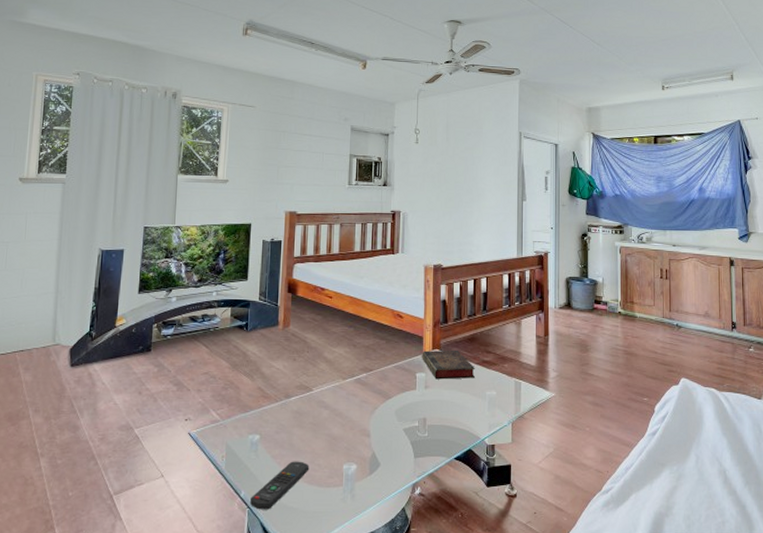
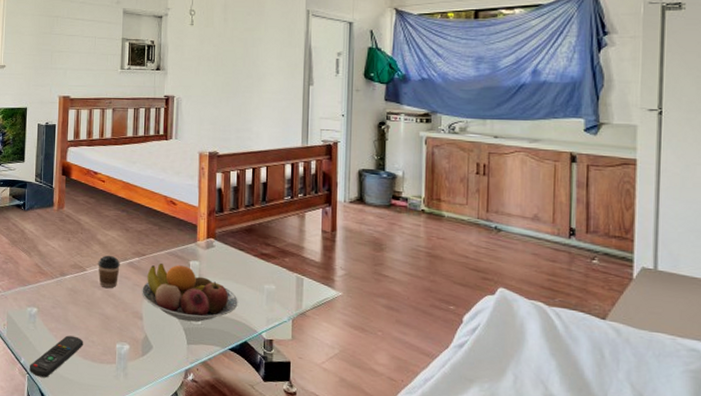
coffee cup: none [324,374,347,408] -> present [98,255,120,289]
fruit bowl: none [369,378,462,434] -> present [142,264,238,322]
book: present [422,350,476,380] -> none [196,239,253,271]

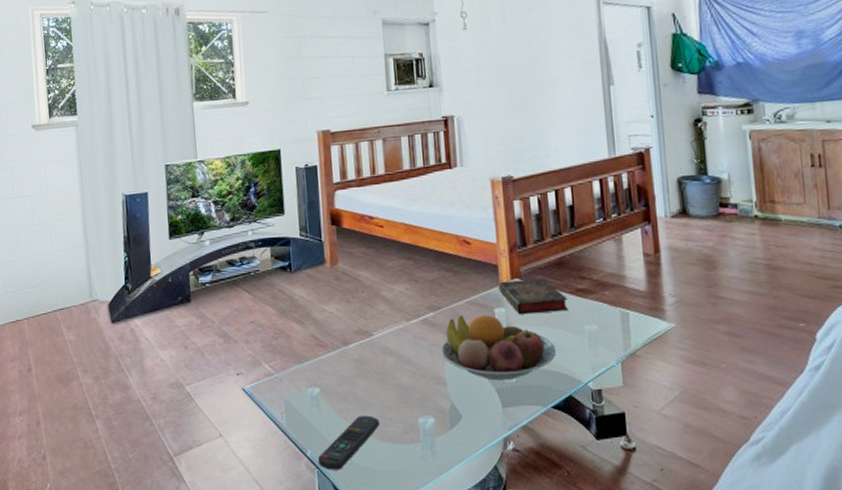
coffee cup: present [98,255,120,289] -> none [386,314,413,354]
book: none [196,239,253,271] -> present [498,278,569,315]

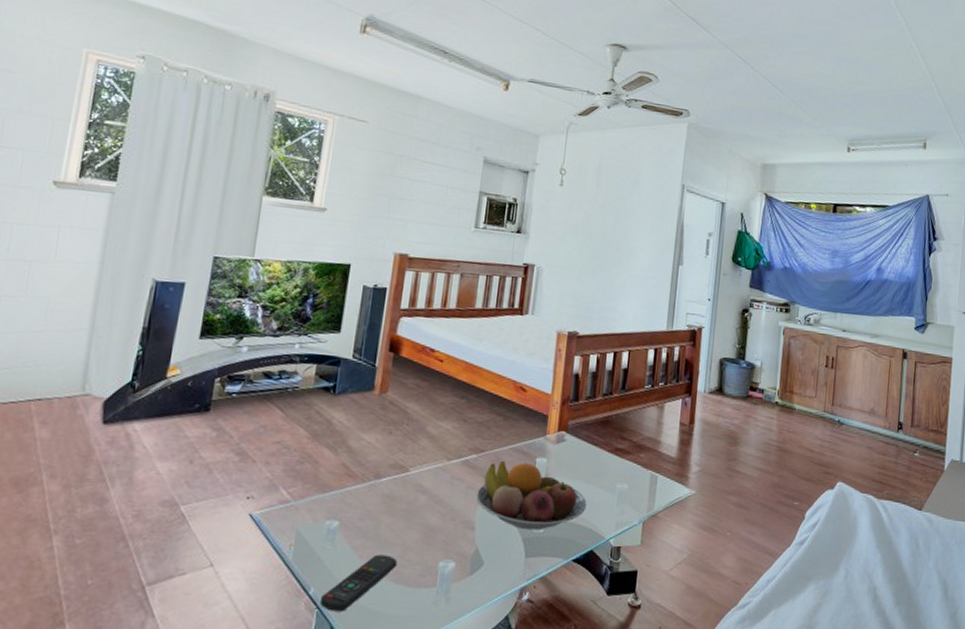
book: present [498,278,569,315] -> none [544,432,607,469]

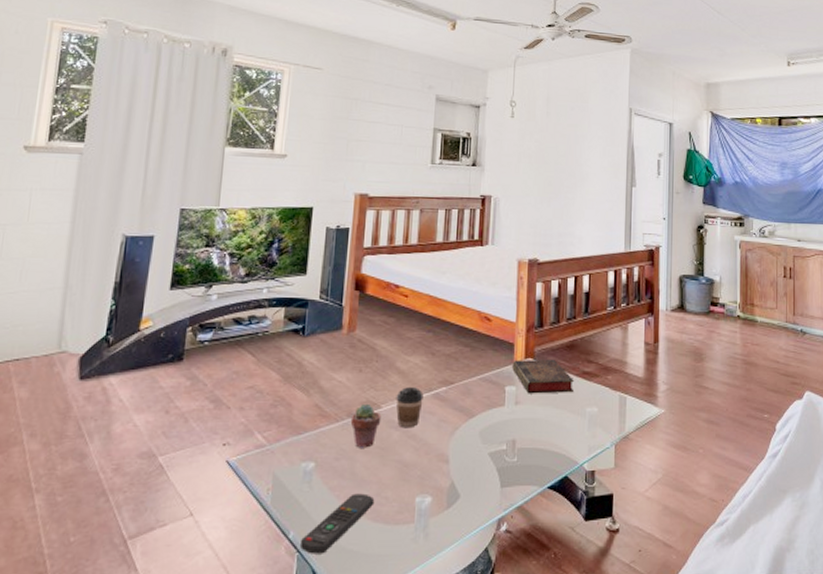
potted succulent: none [377,466,409,510] -> present [350,403,382,448]
coffee cup: none [424,452,453,494] -> present [396,387,424,429]
fruit bowl: present [476,461,587,530] -> none [449,392,558,459]
book: none [544,432,607,469] -> present [512,359,575,394]

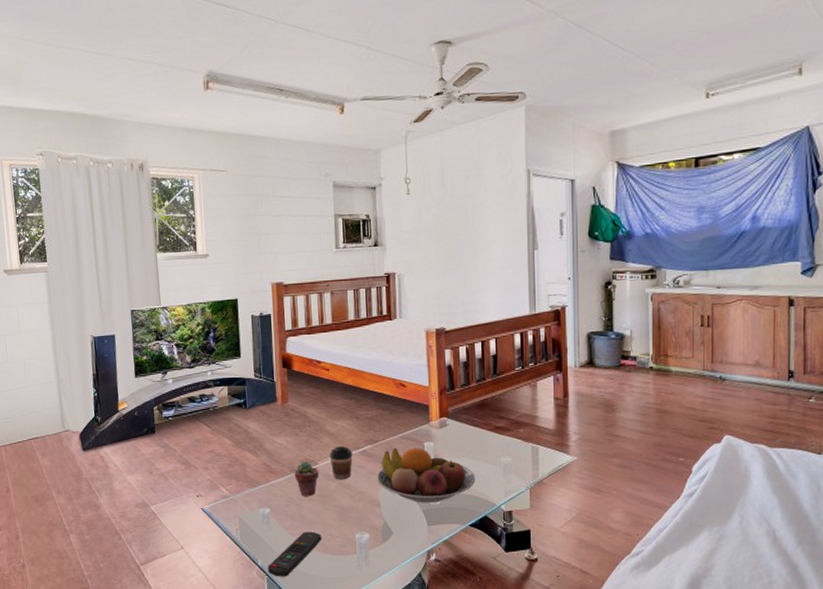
fruit bowl: none [449,392,558,459] -> present [377,448,476,503]
book: present [512,359,575,394] -> none [429,417,488,448]

